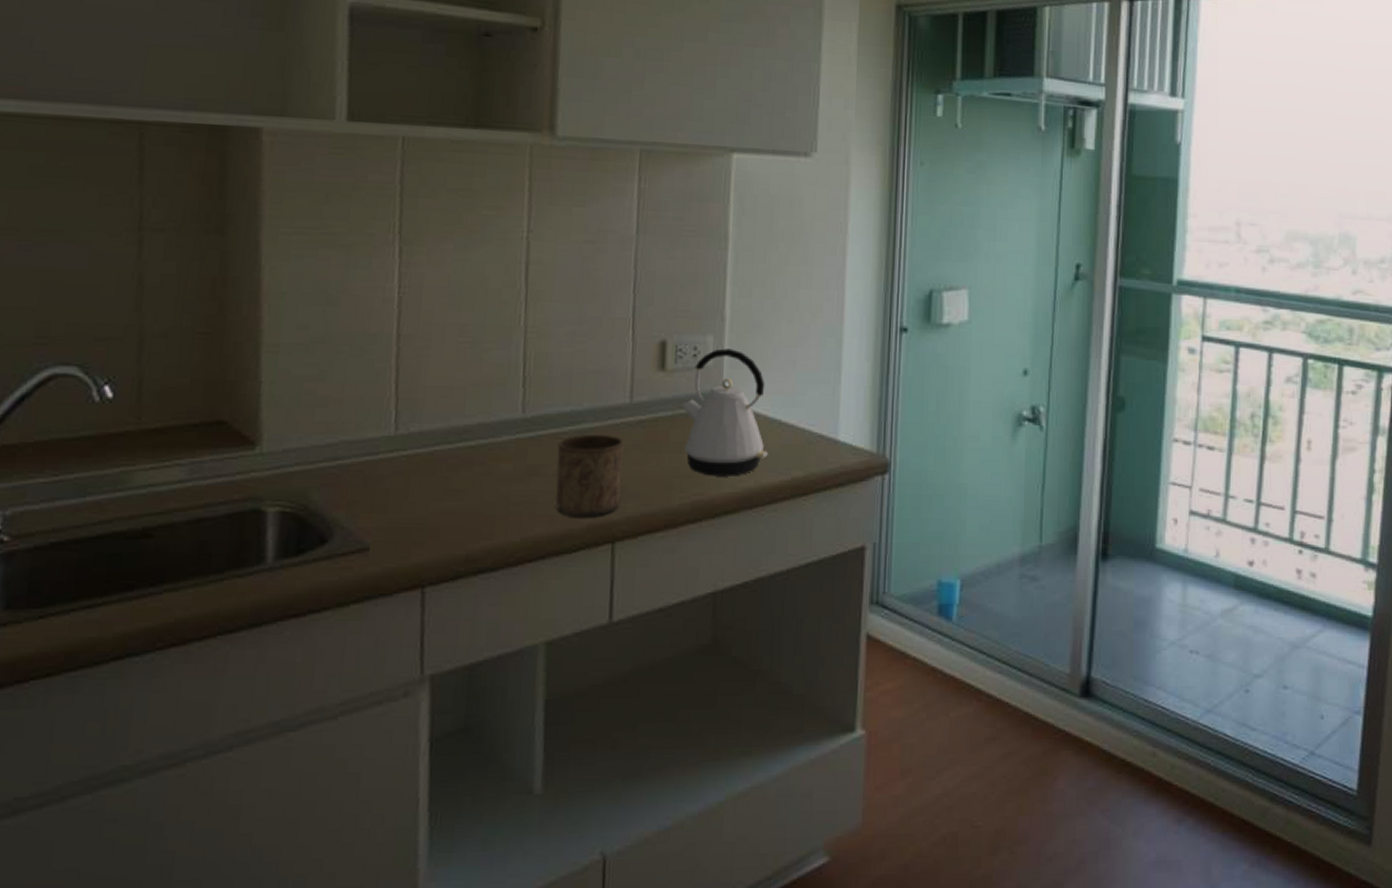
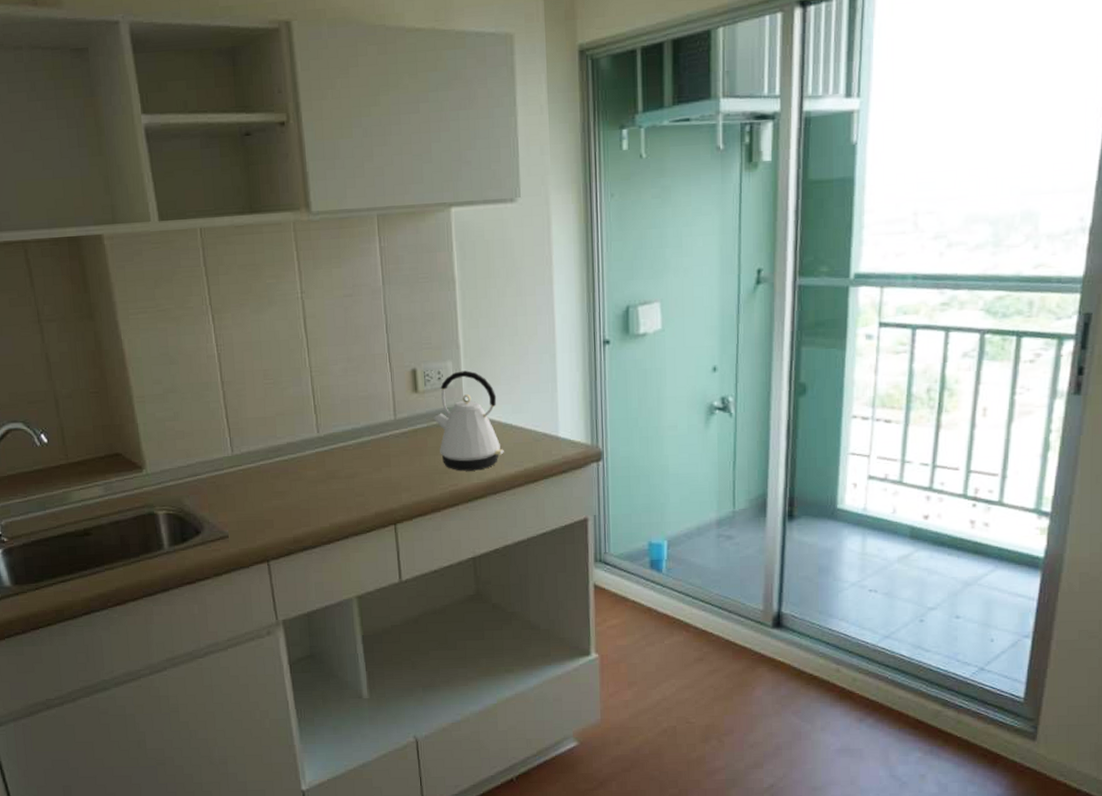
cup: present [555,435,624,517] -> none [346,445,396,507]

